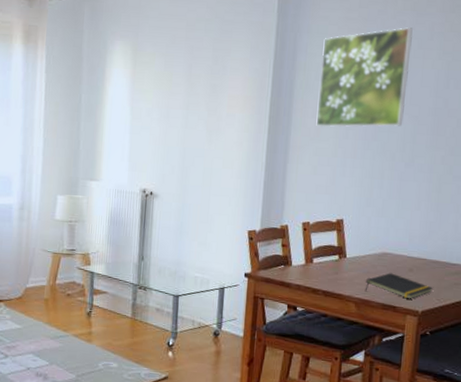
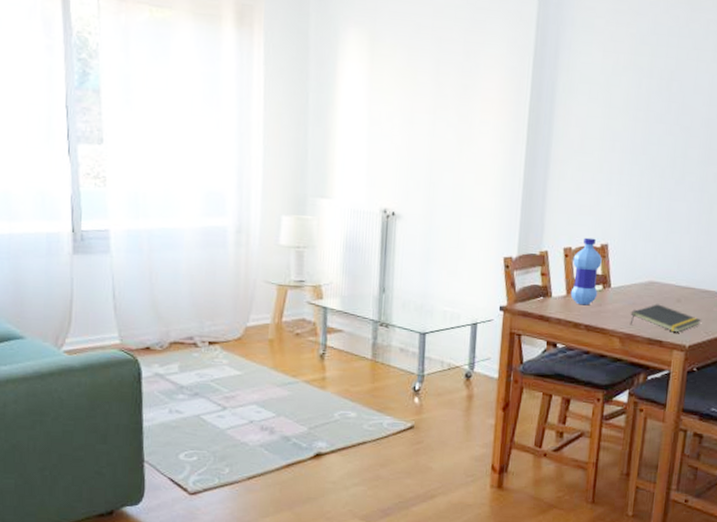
water bottle: none [309,213,338,274] -> present [570,237,602,306]
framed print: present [316,26,413,128] -> none [580,23,687,139]

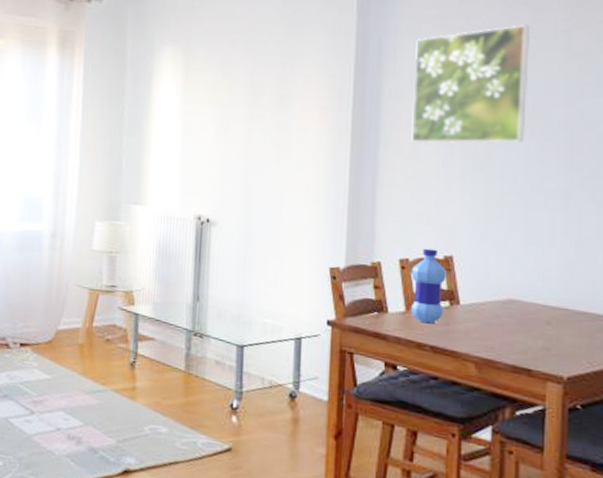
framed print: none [580,23,687,139] -> present [411,24,531,144]
notepad: present [630,304,701,333] -> none [487,325,581,361]

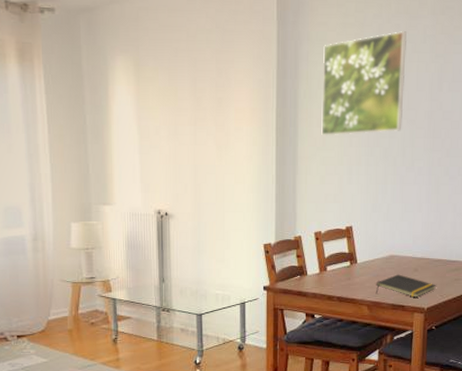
water bottle: present [410,248,446,324] -> none [323,222,348,280]
notepad: none [487,325,581,361] -> present [375,274,436,298]

